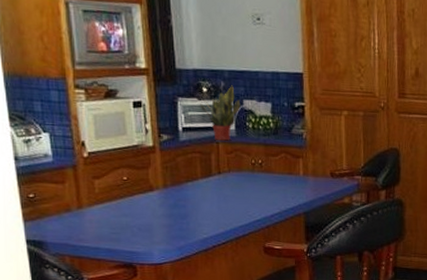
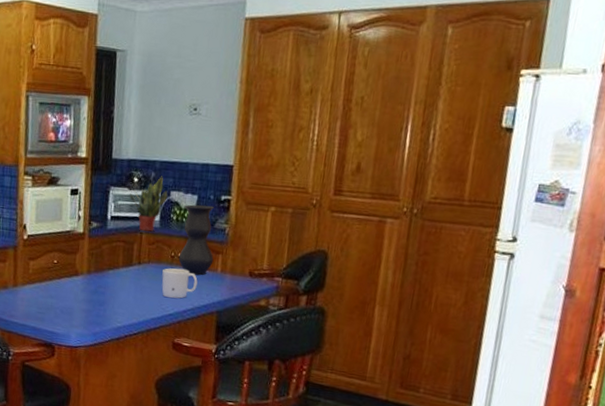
mug: none [245,174,282,205] -> present [161,268,198,299]
vase: none [259,112,295,180] -> present [178,204,214,276]

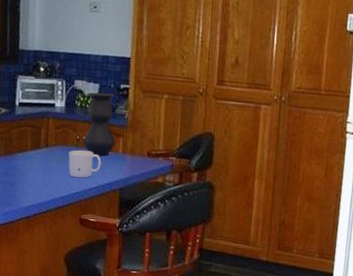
potted plant: present [129,176,168,232] -> none [36,66,72,117]

